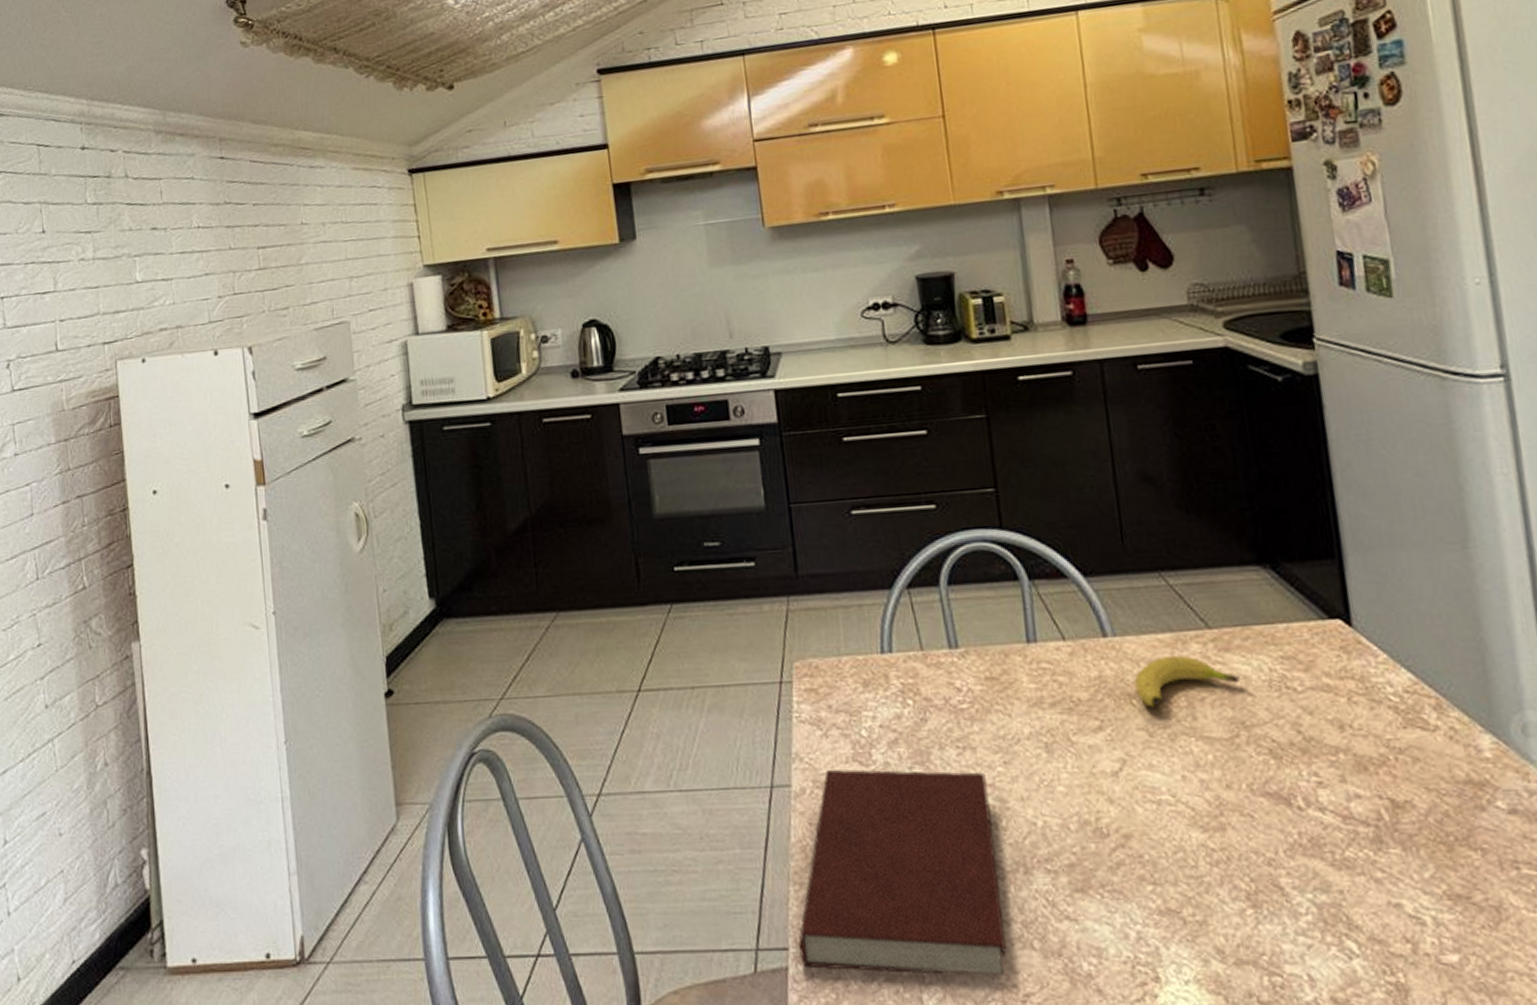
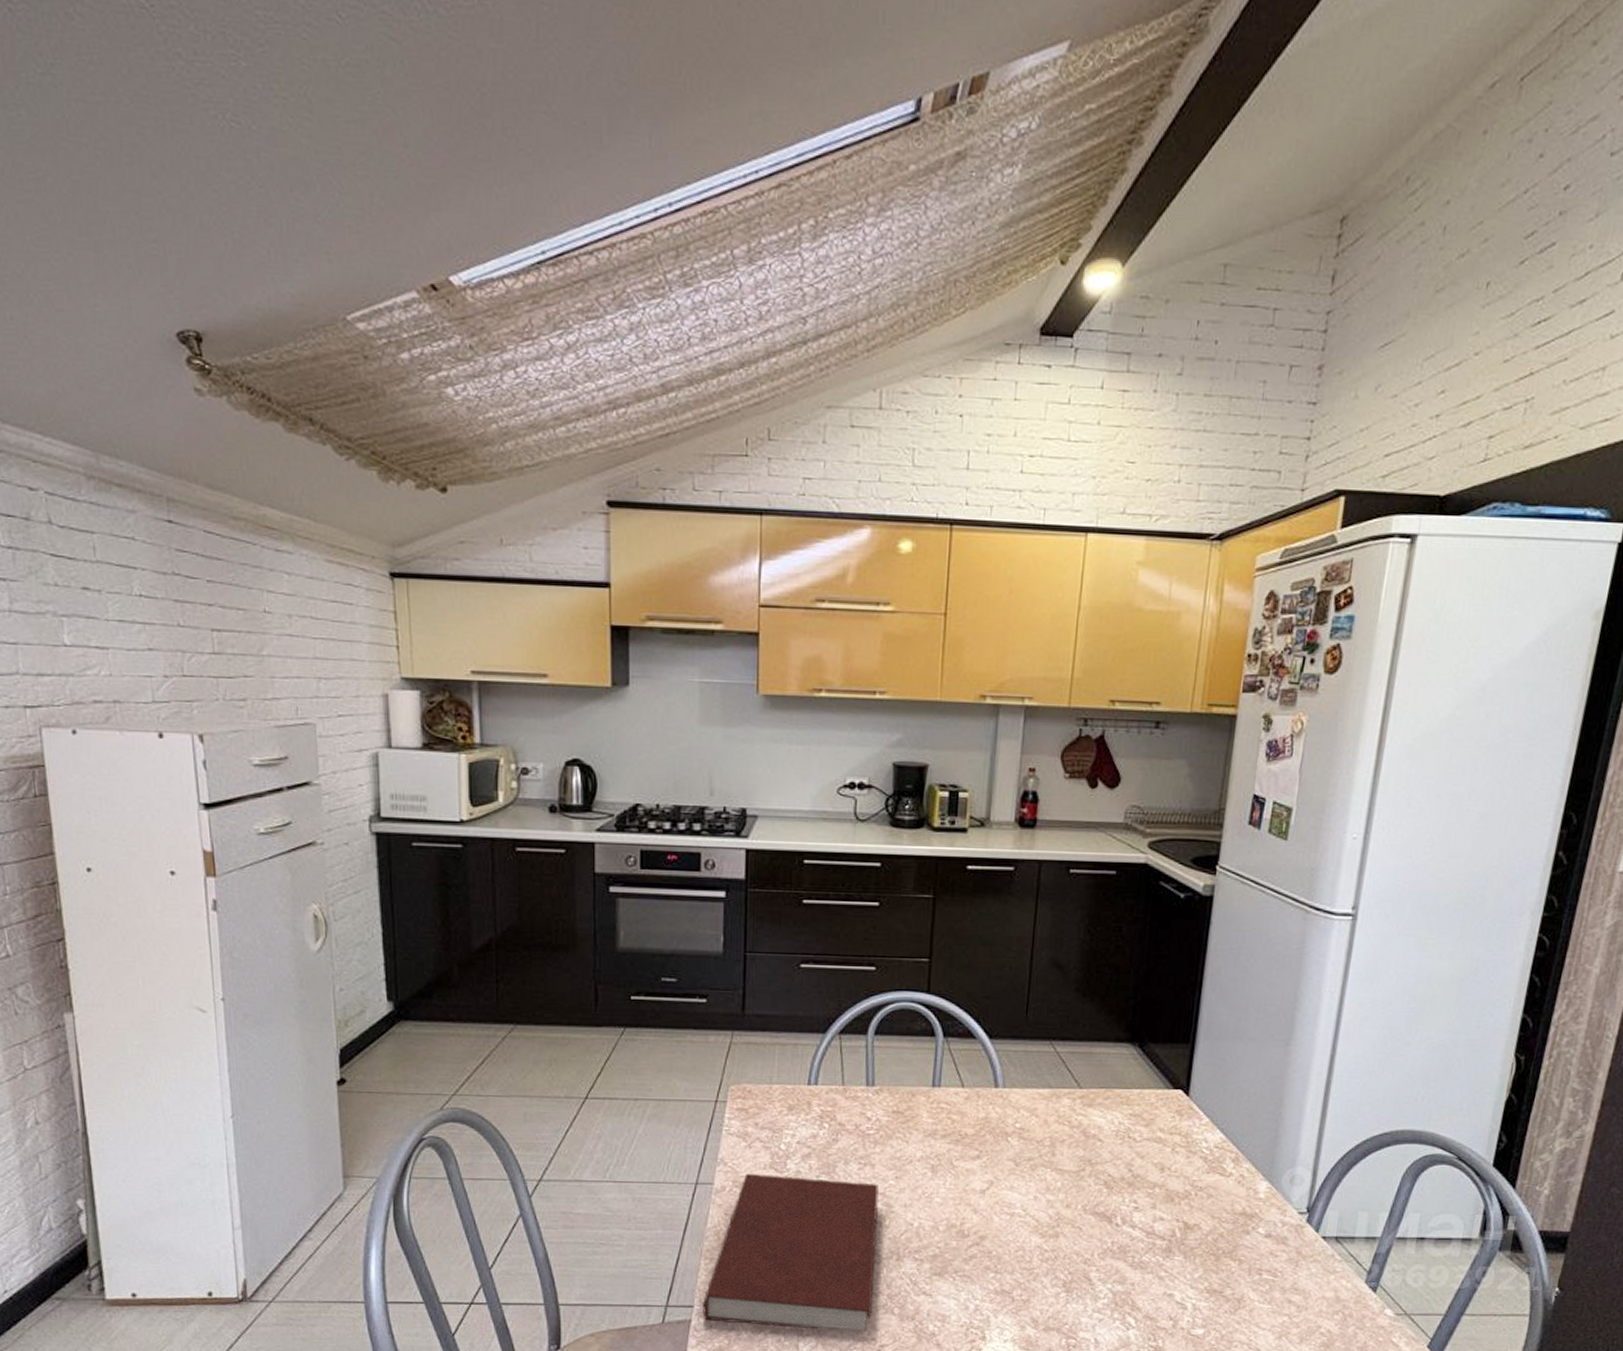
fruit: present [1134,655,1240,708] -> none [1012,1106,1095,1144]

